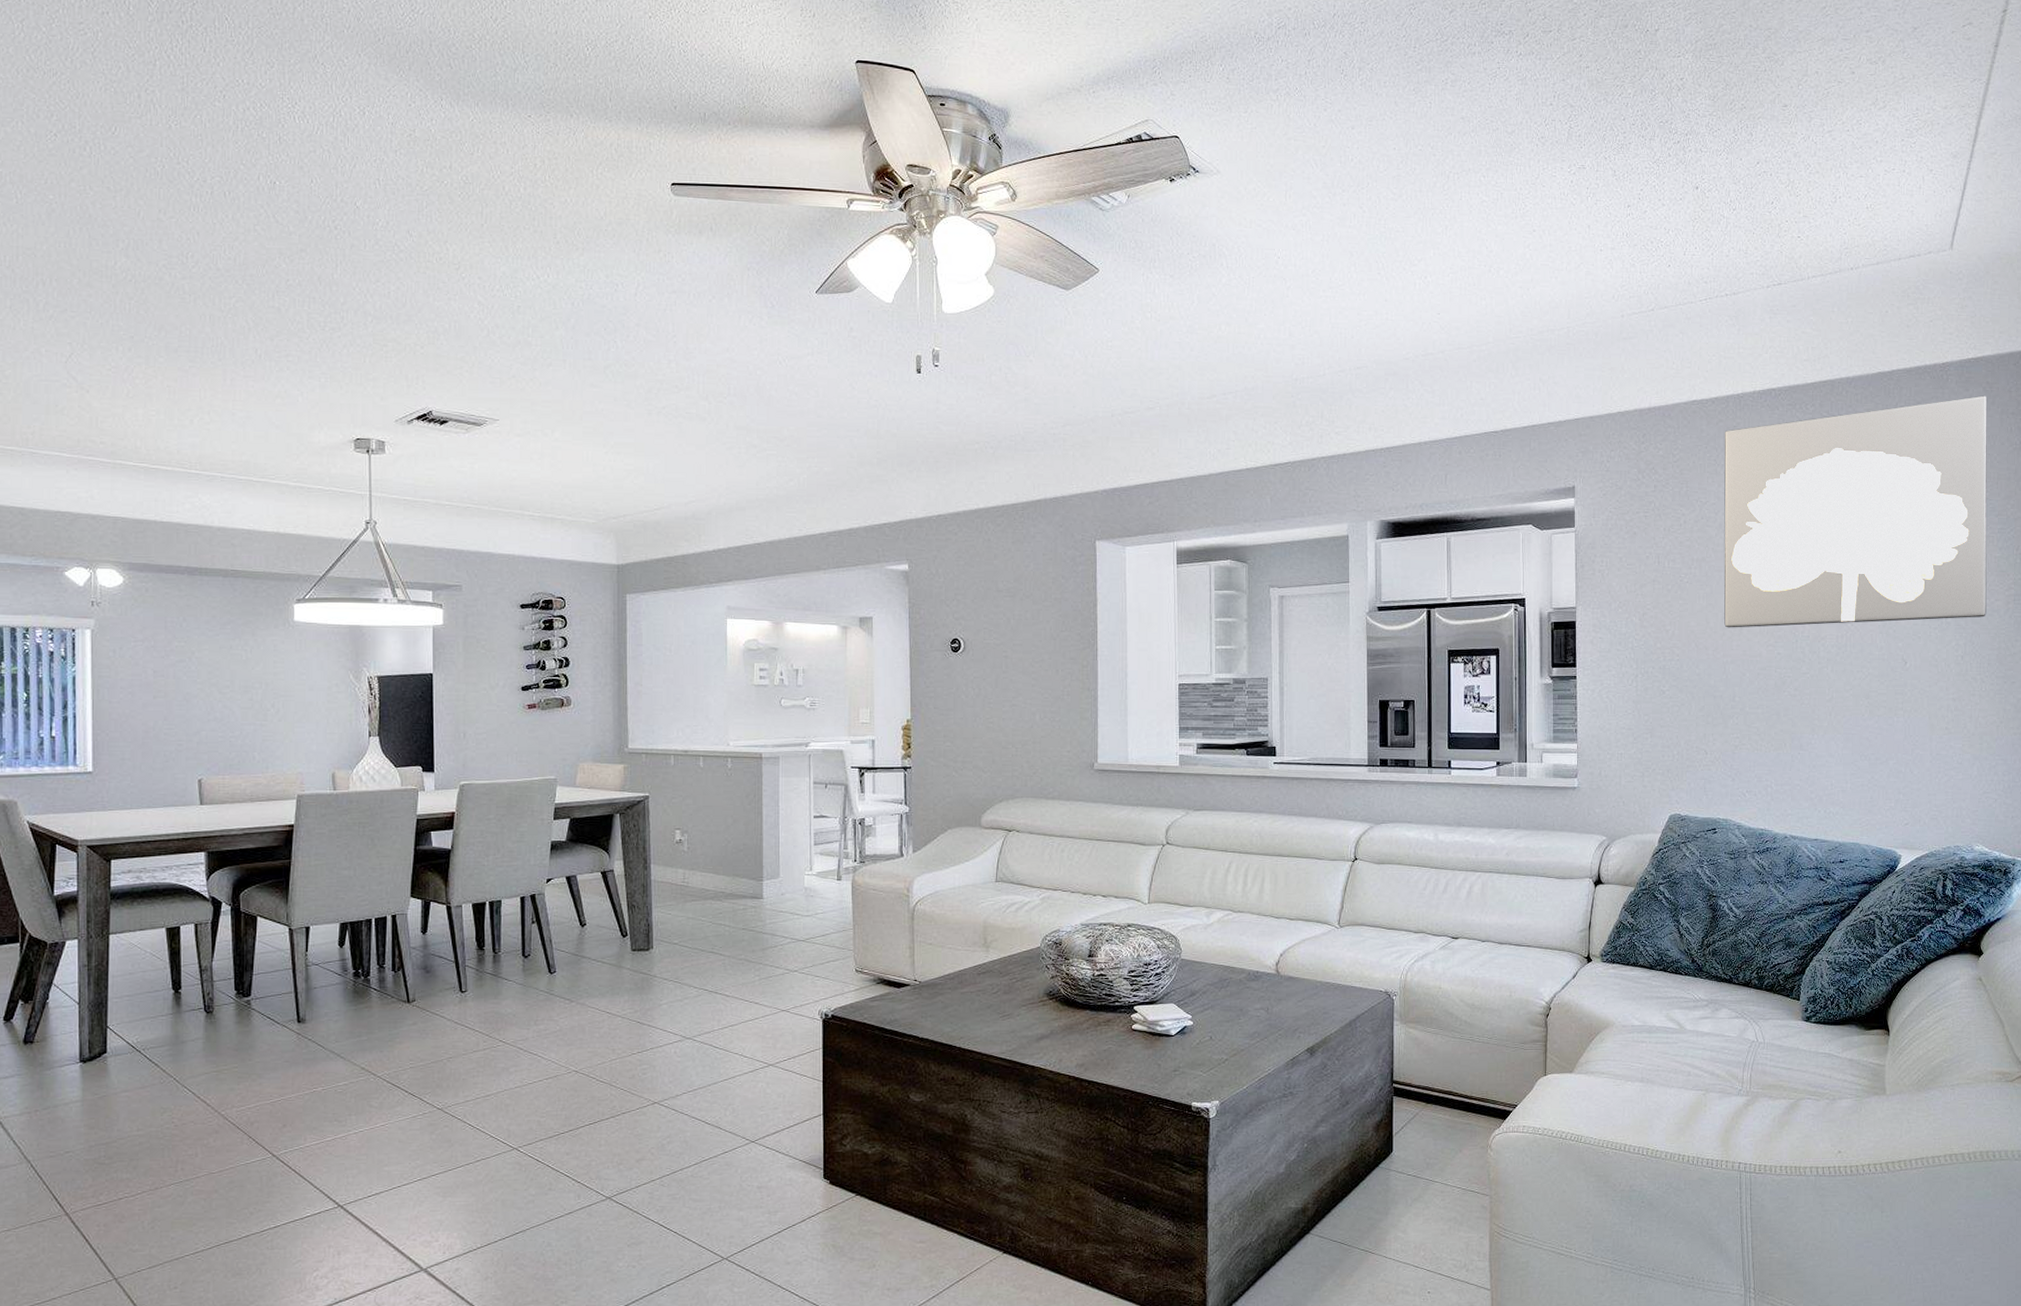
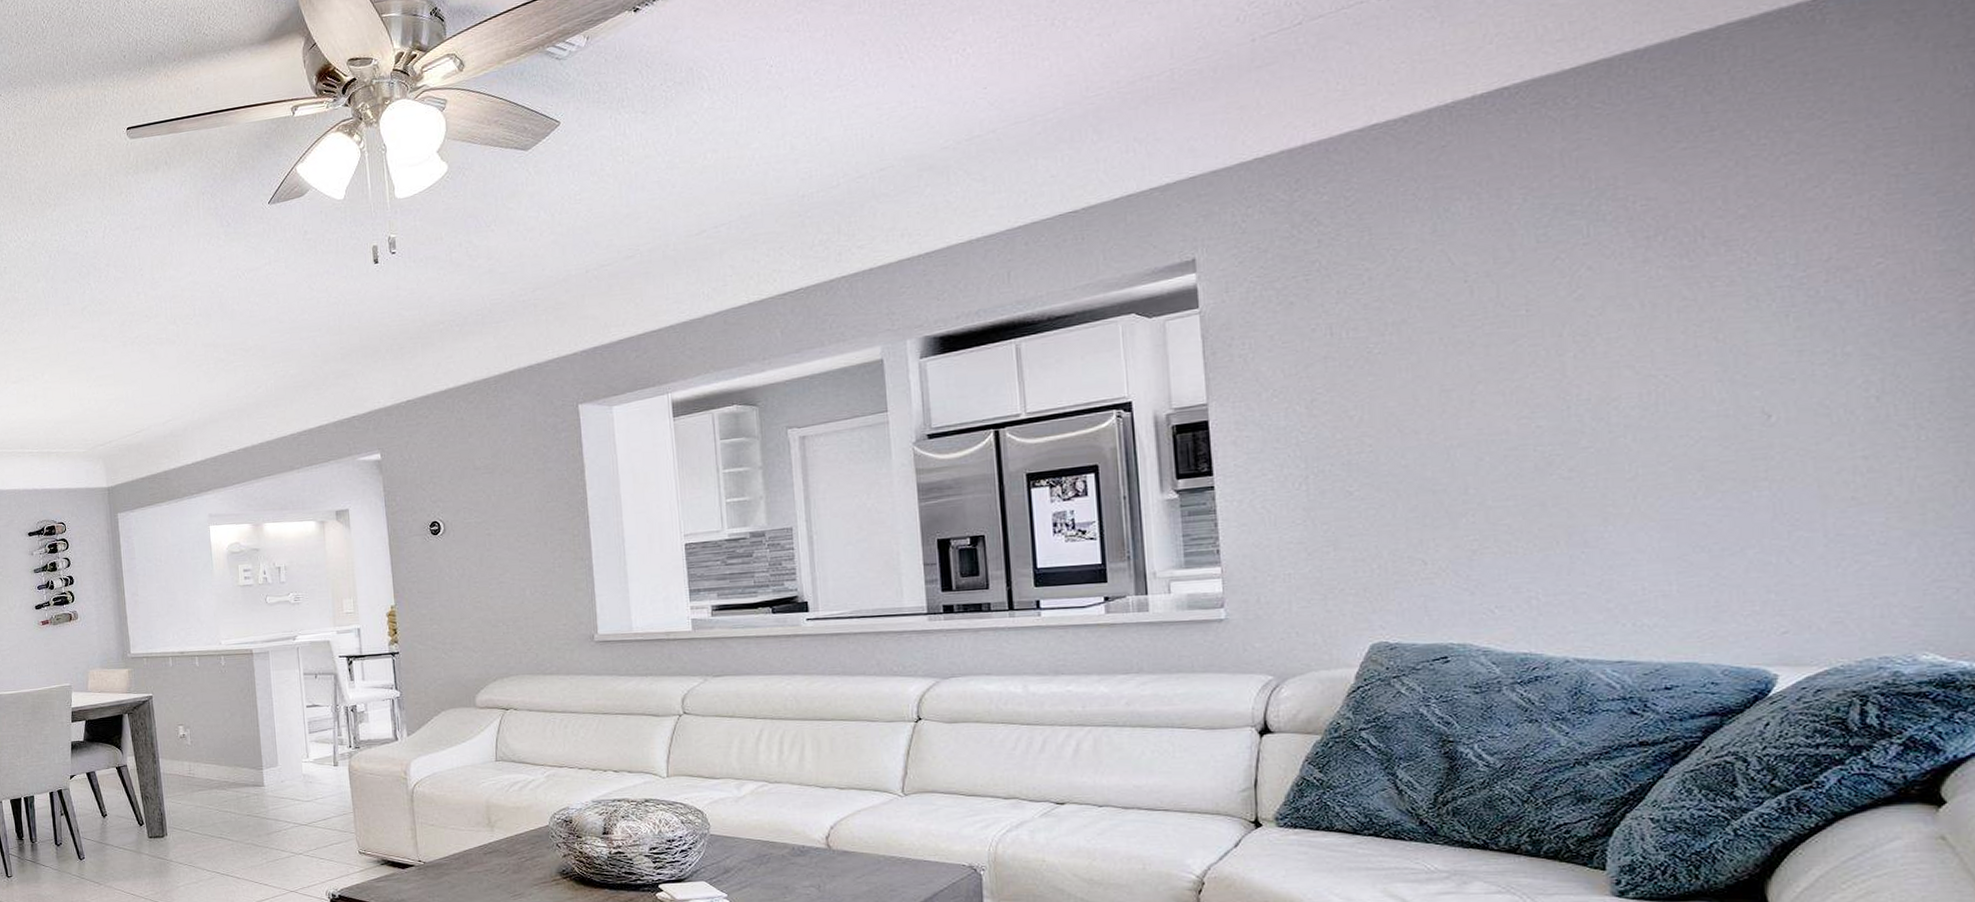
wall art: present [1724,395,1987,628] -> none [1428,30,1922,403]

